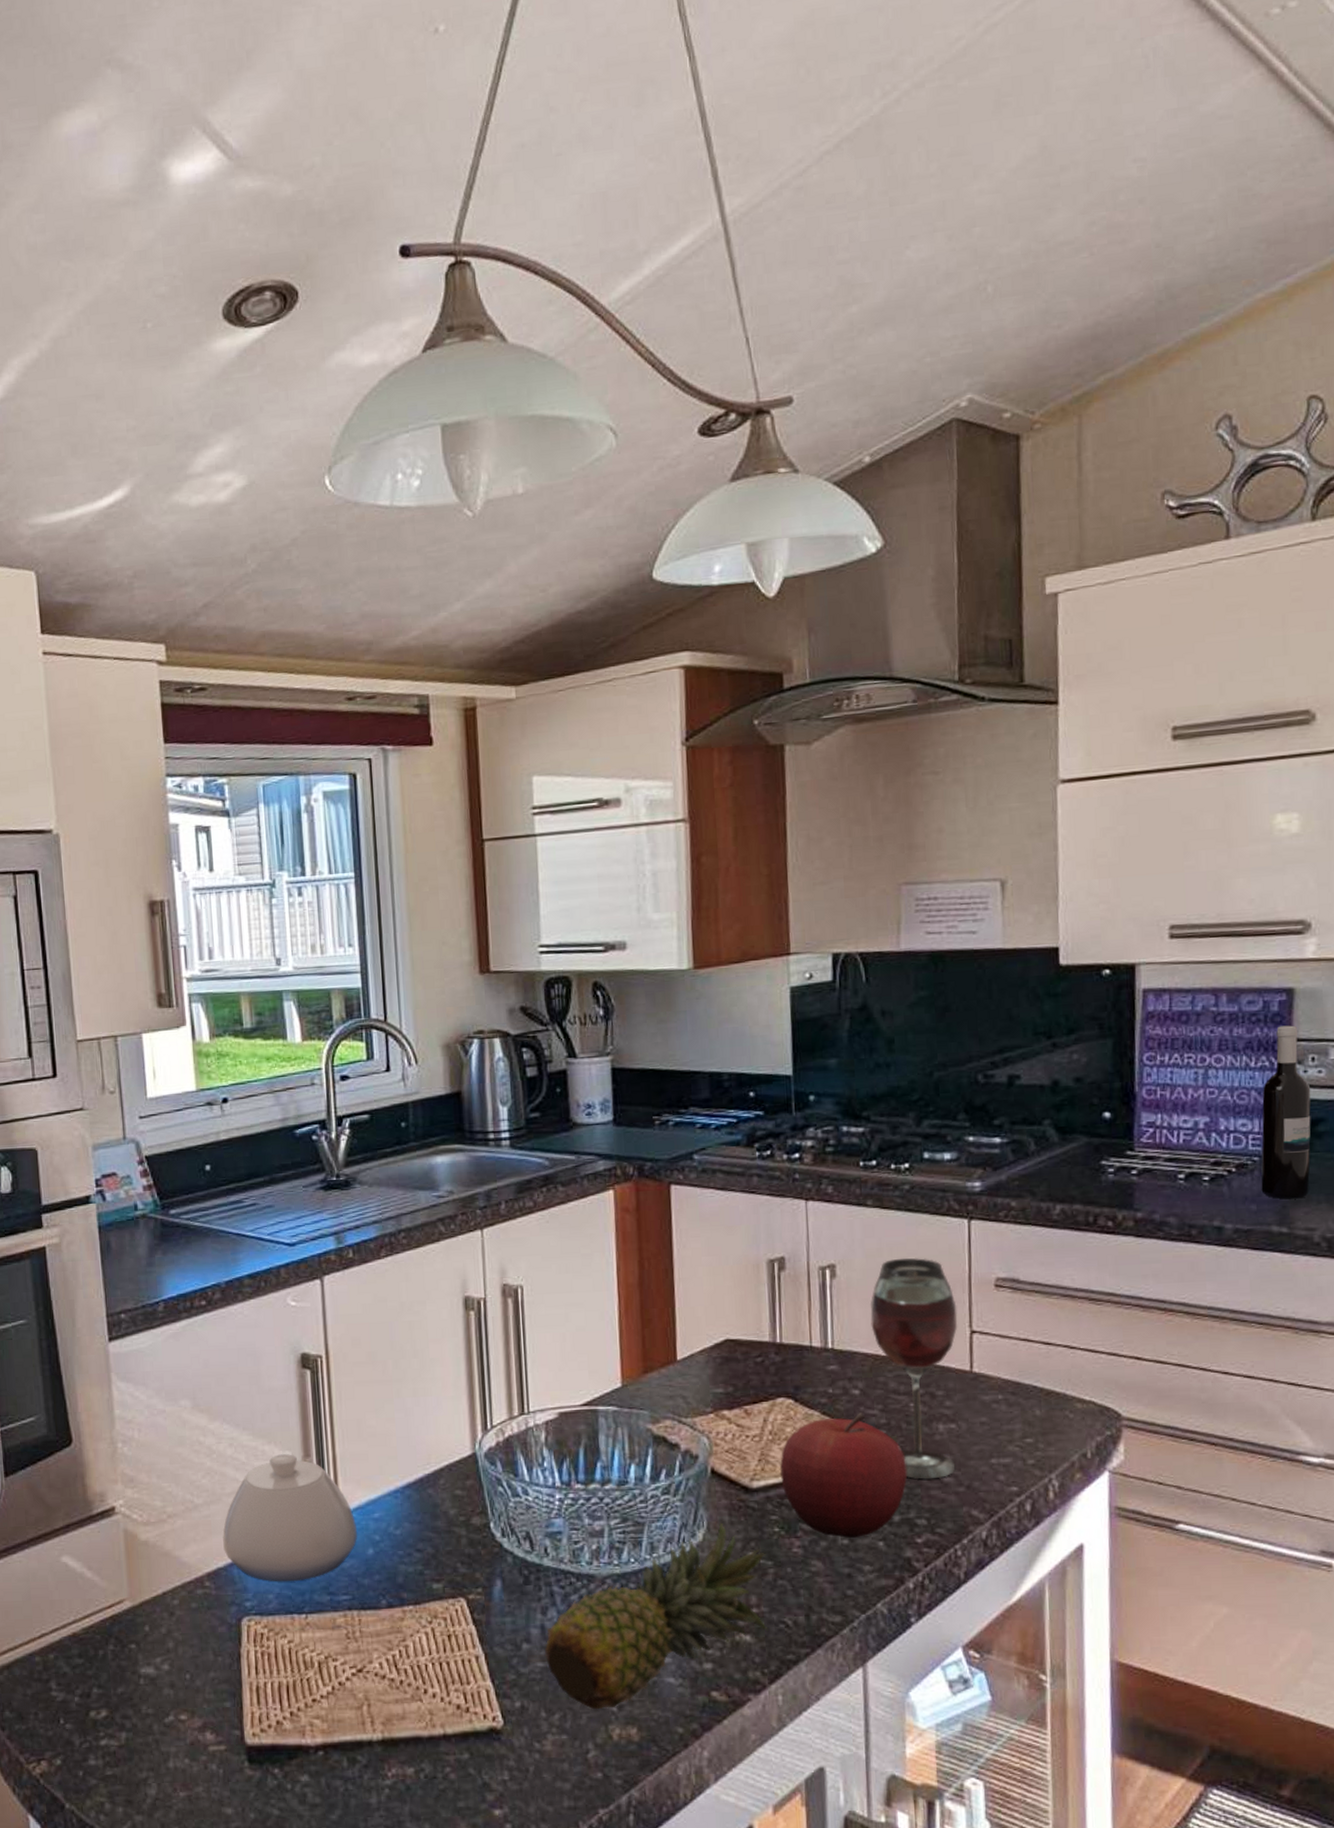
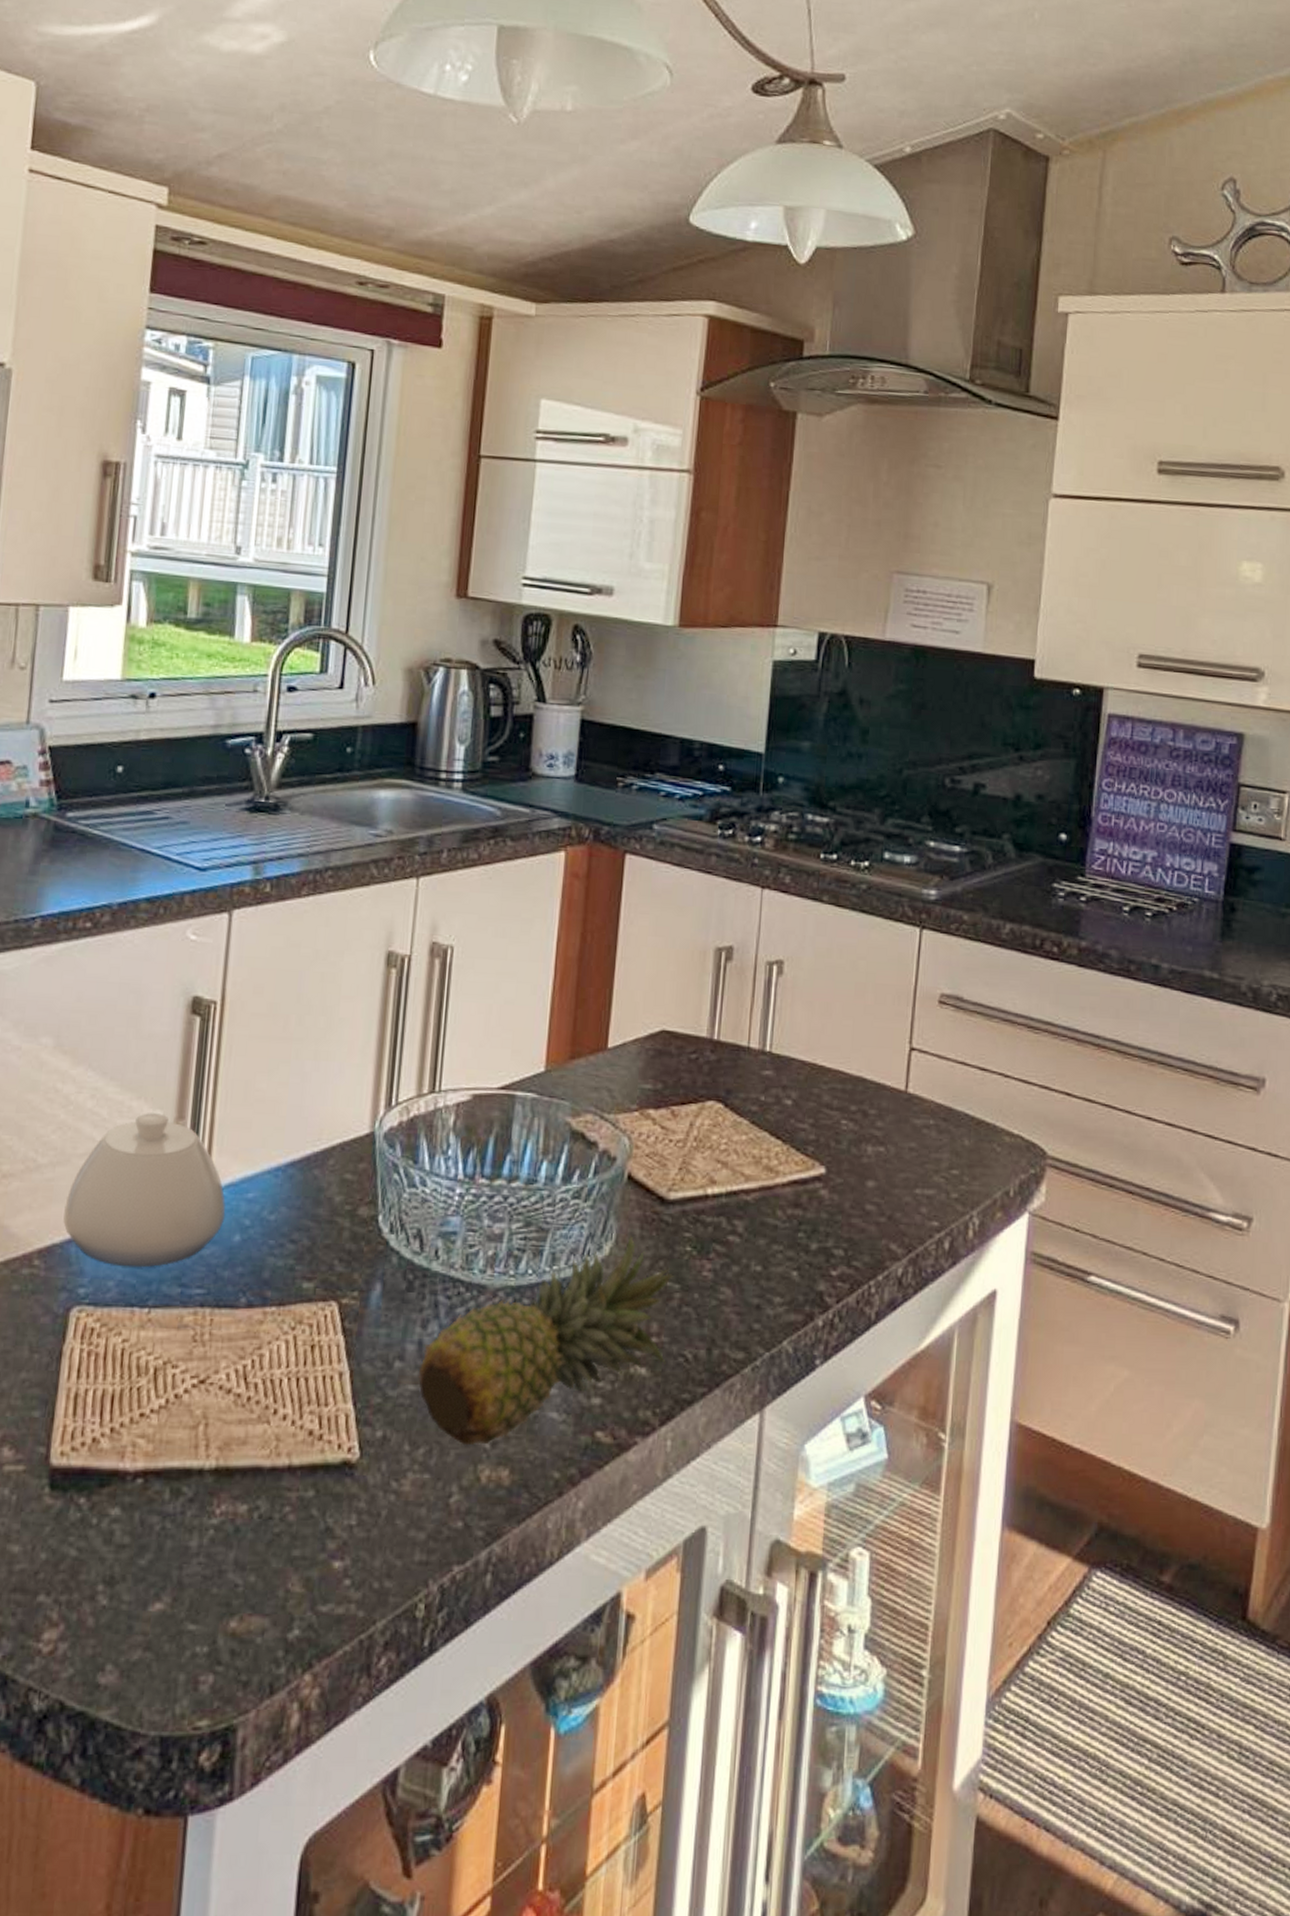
fruit: present [779,1413,908,1538] -> none [699,1125,831,1265]
wineglass: present [870,1257,958,1480] -> none [811,962,900,1205]
wine bottle: present [1261,1025,1311,1199] -> none [1198,769,1251,946]

